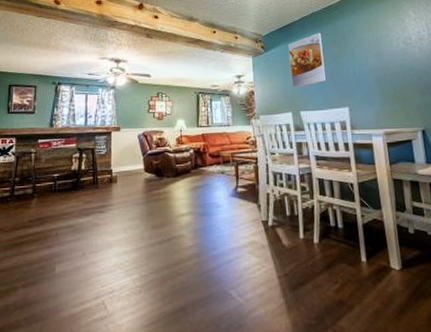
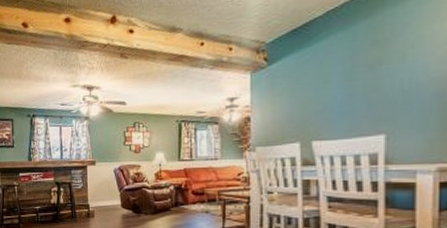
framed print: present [288,32,327,89] -> none [302,31,356,112]

